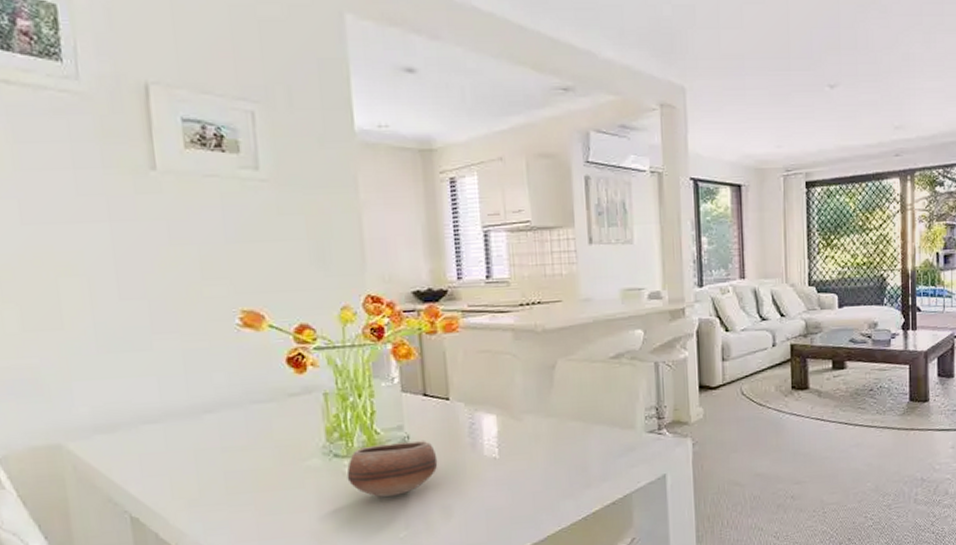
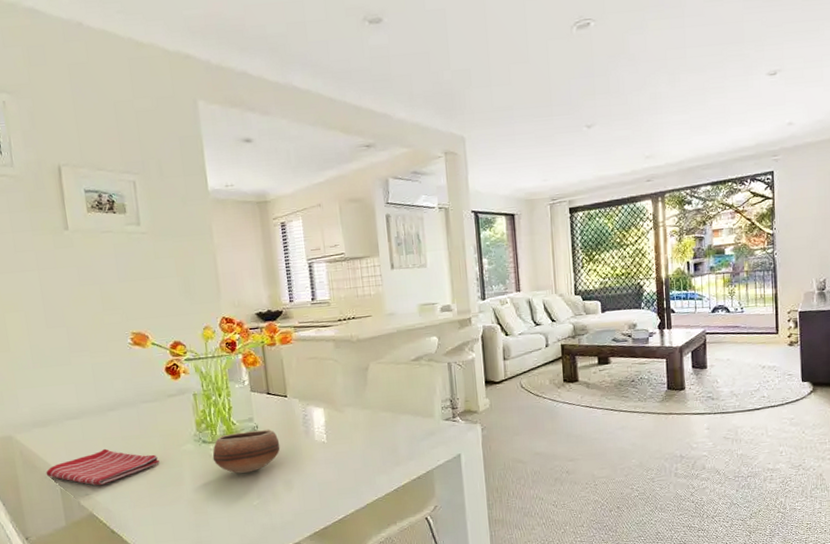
dish towel: none [110,463,273,512] -> present [46,448,160,486]

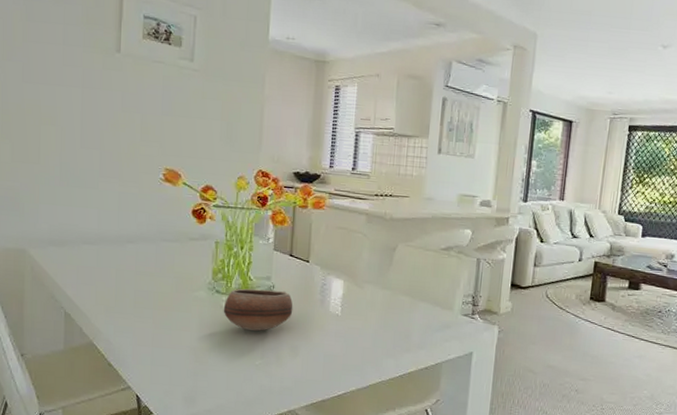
dish towel: present [46,448,160,486] -> none [53,279,169,316]

